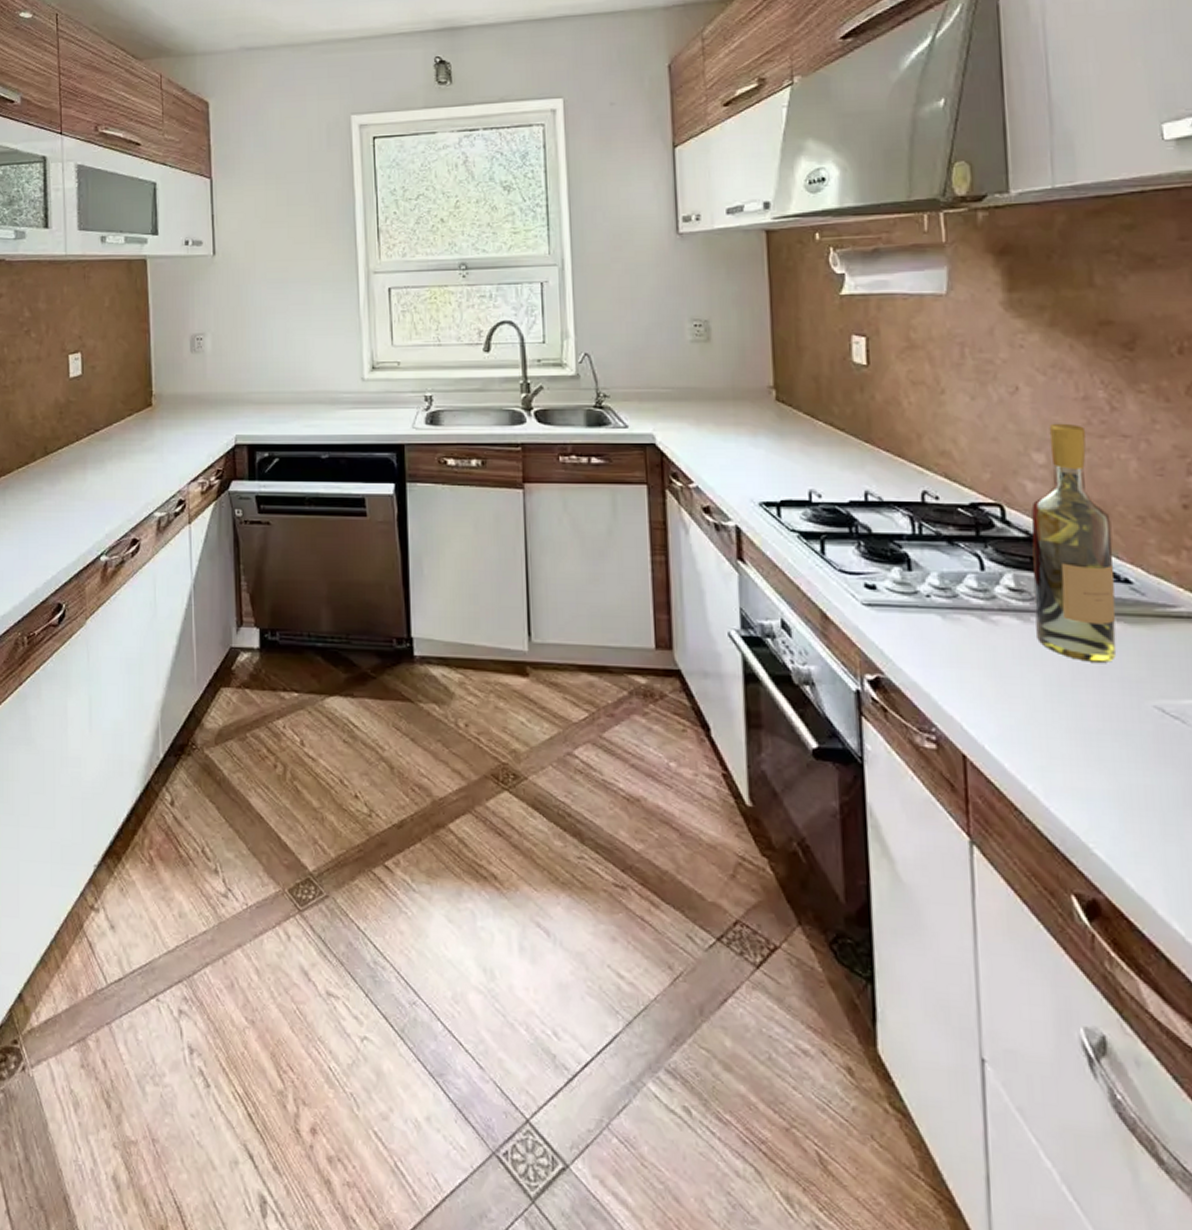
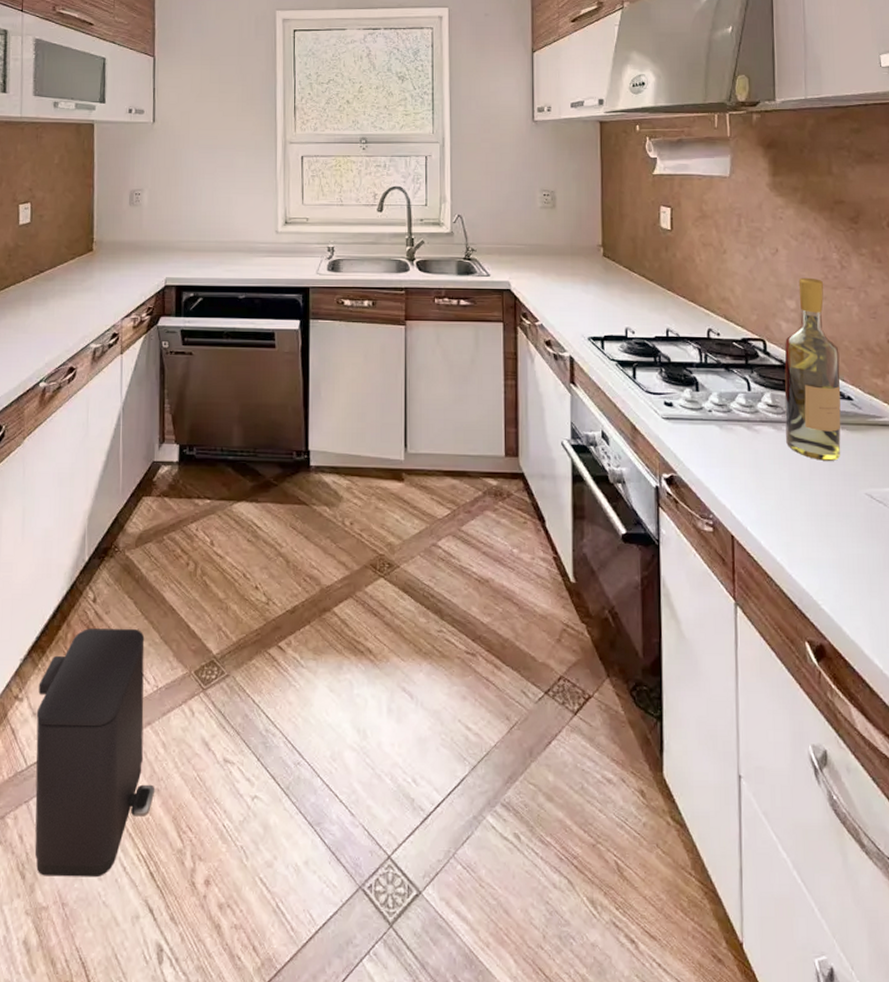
pedal bin: none [114,835,250,1114] -> present [34,628,155,878]

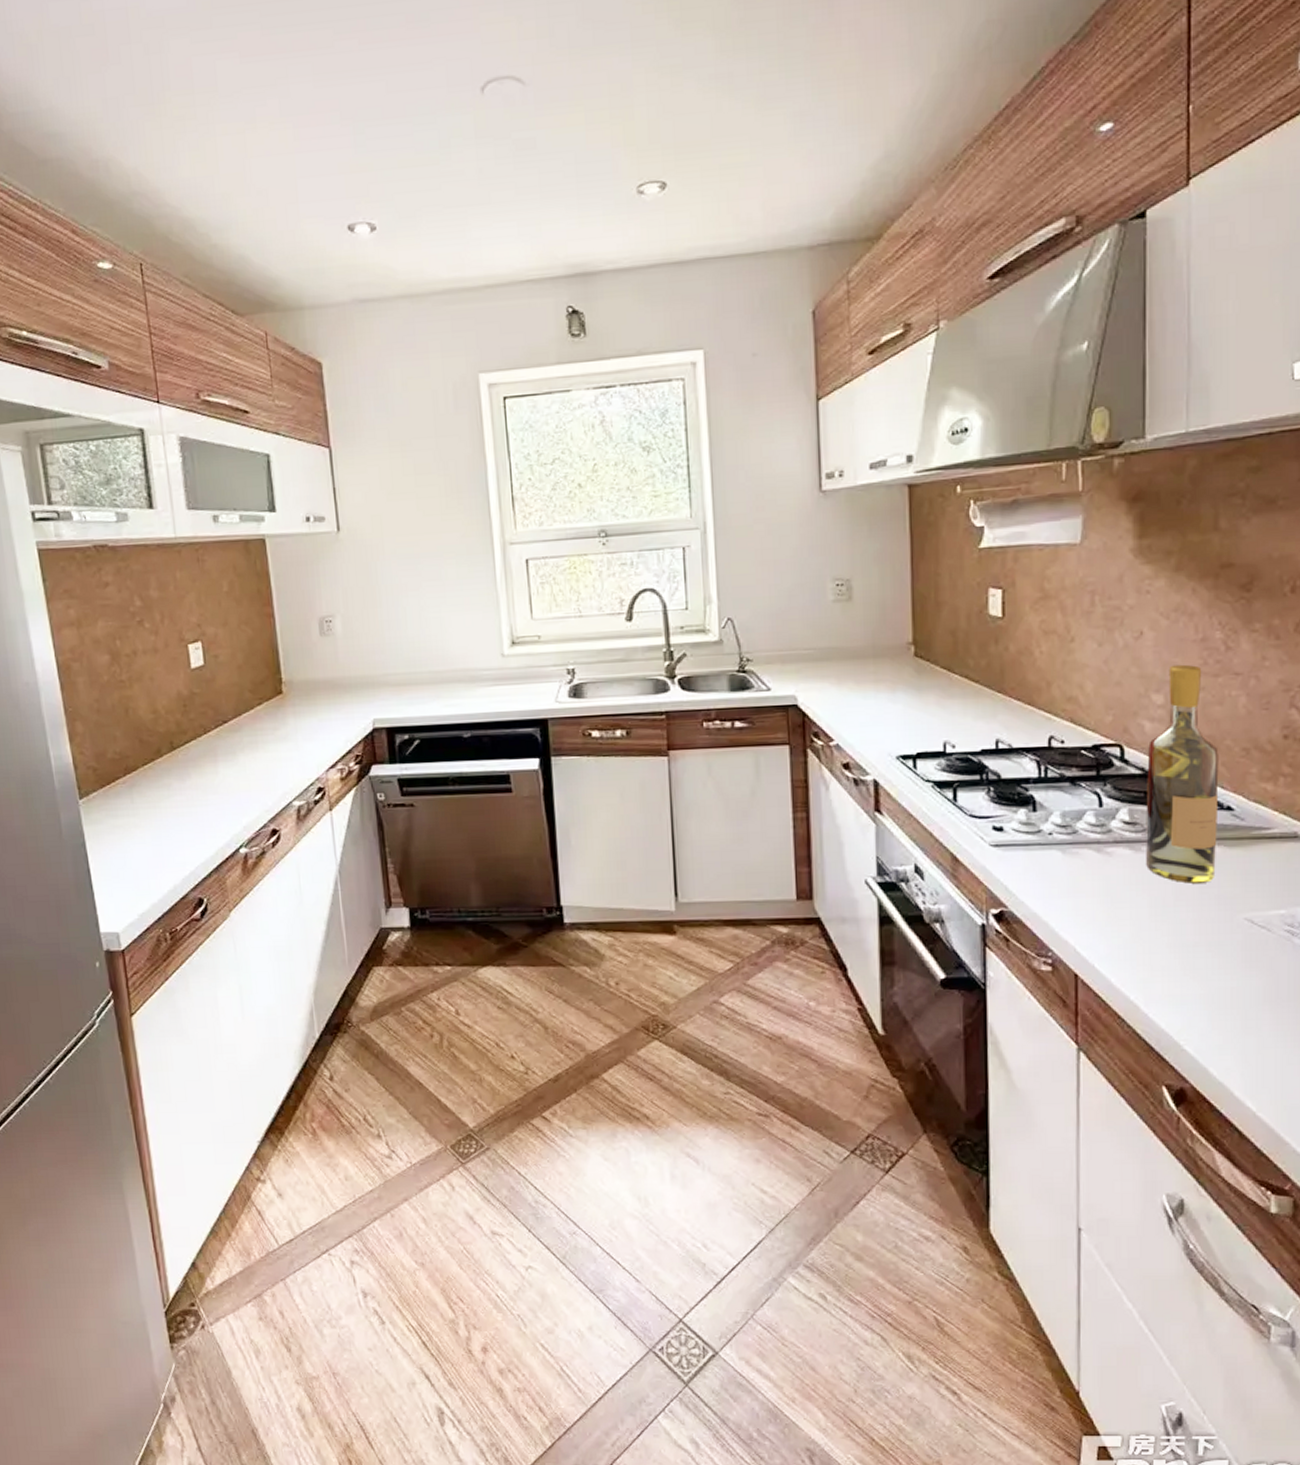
pedal bin: present [34,628,155,878] -> none [280,1105,420,1349]

